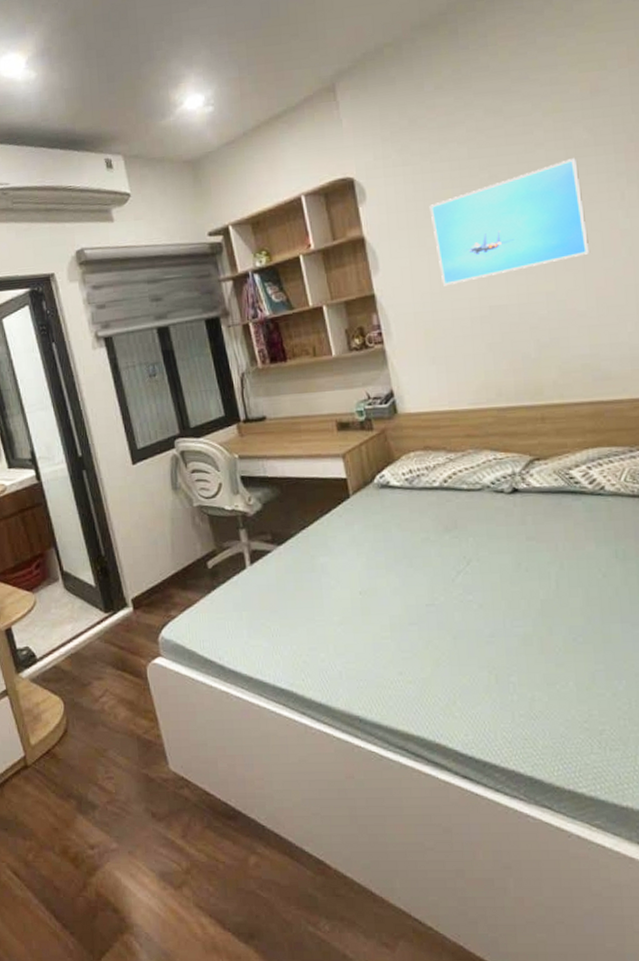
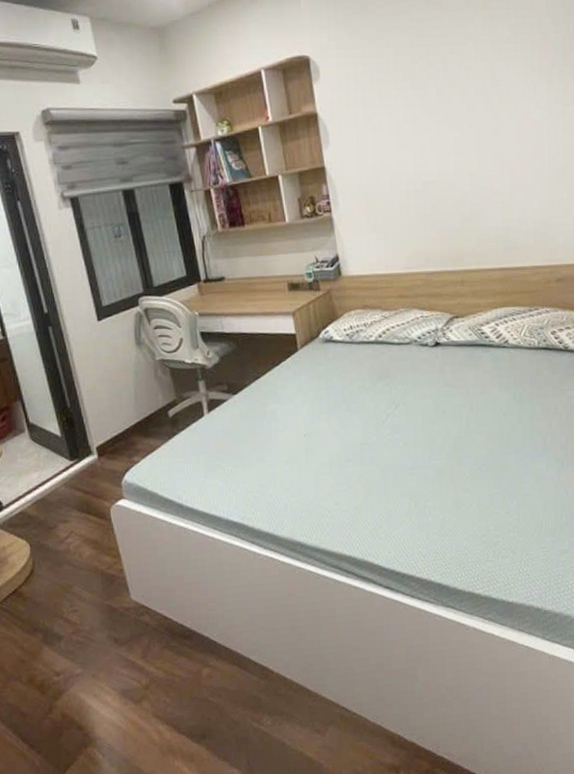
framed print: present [429,157,589,286] -> none [375,52,506,162]

